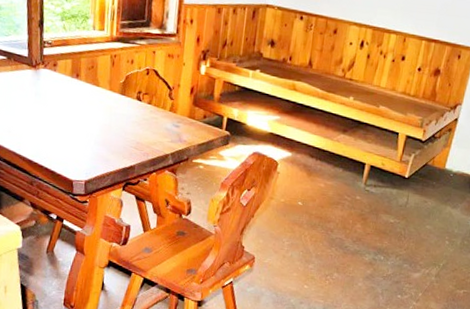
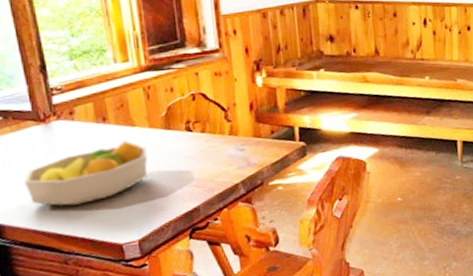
fruit bowl: none [13,97,104,141] -> present [24,140,148,206]

